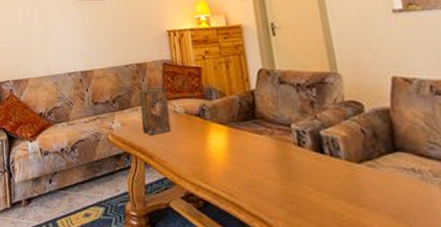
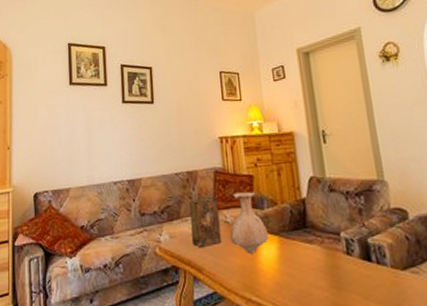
vase: none [179,83,218,142] -> present [229,192,269,254]

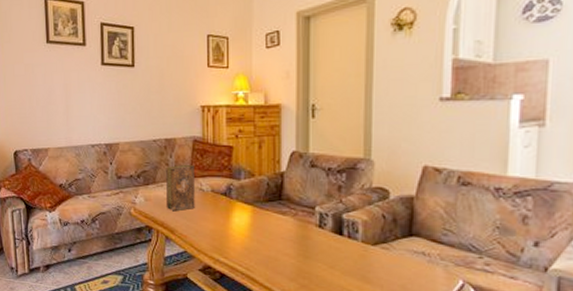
vase: present [229,192,269,254] -> none [203,163,243,220]

